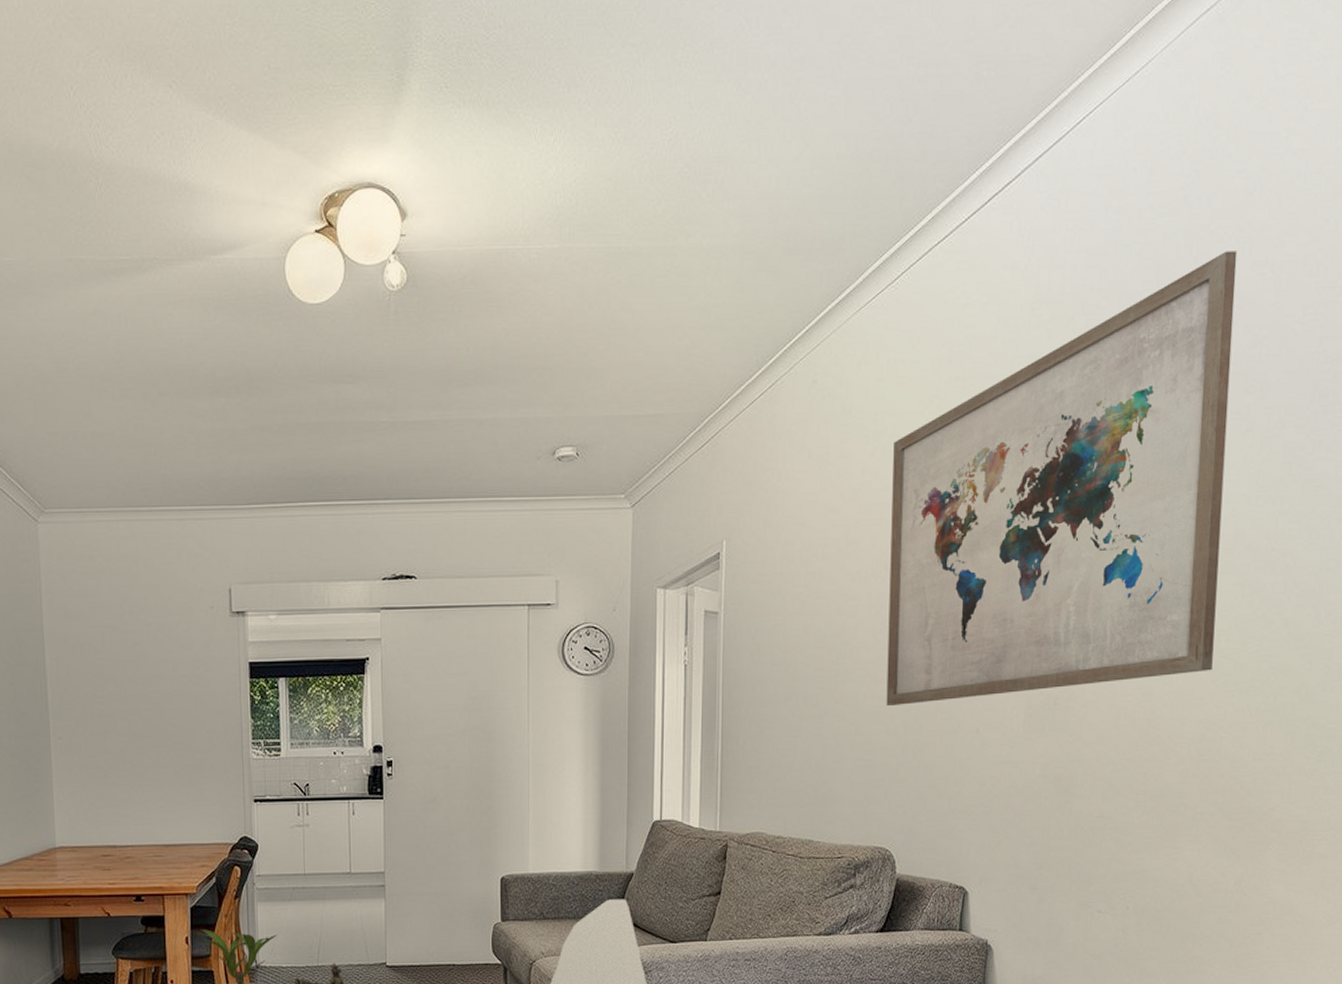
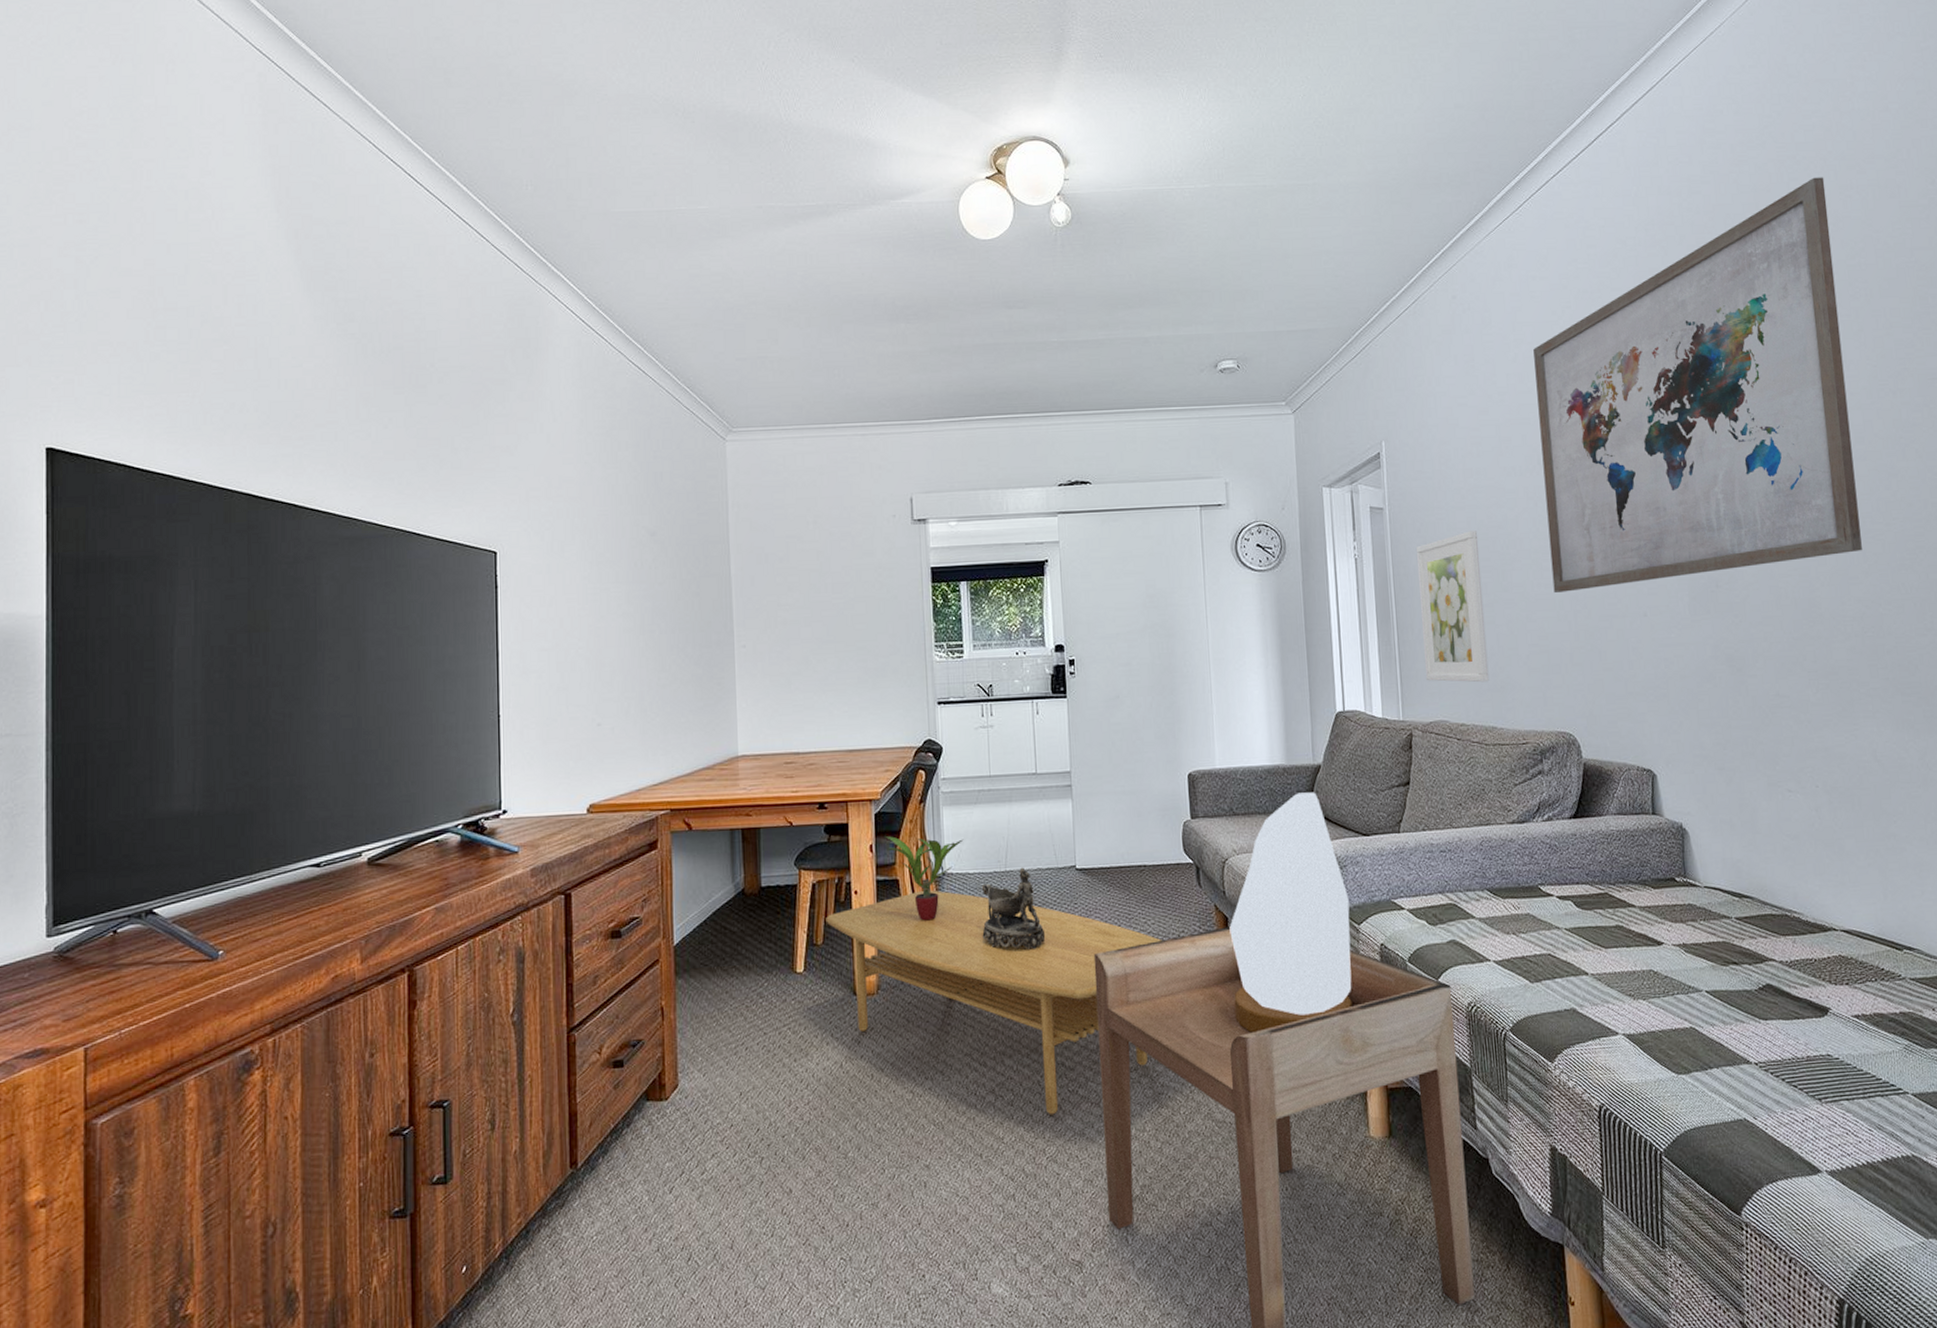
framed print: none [746,639,814,796] -> present [1415,530,1490,683]

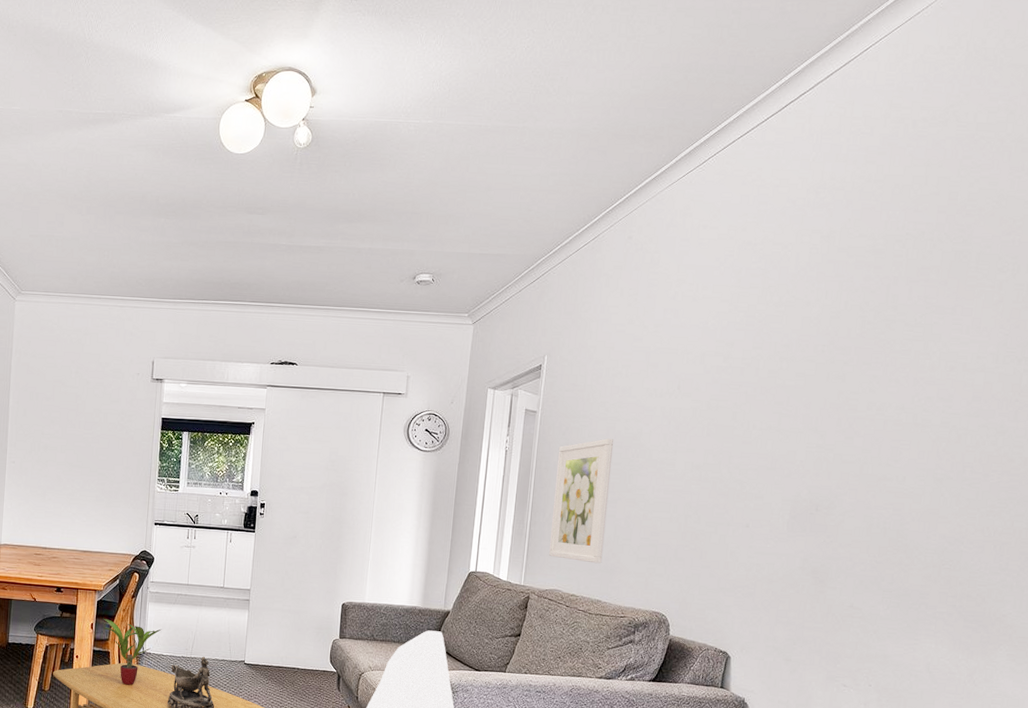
wall art: present [1533,177,1862,592] -> none [671,157,998,499]

